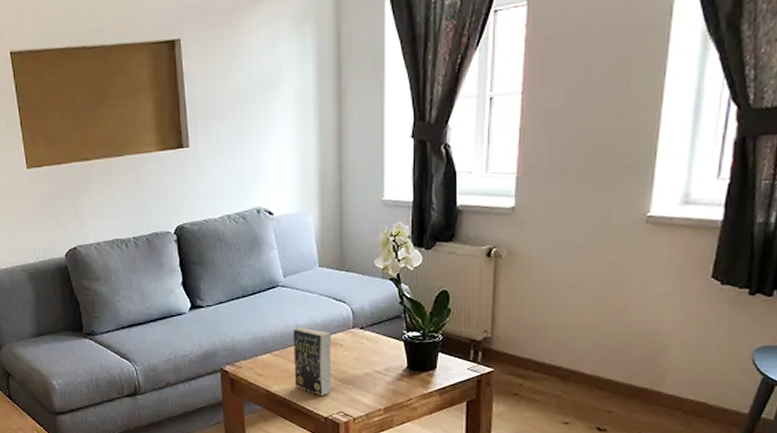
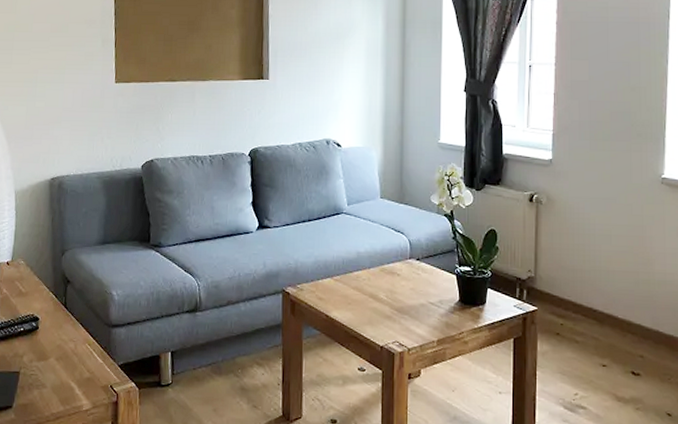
book: present [293,328,332,395] -> none [353,255,390,324]

